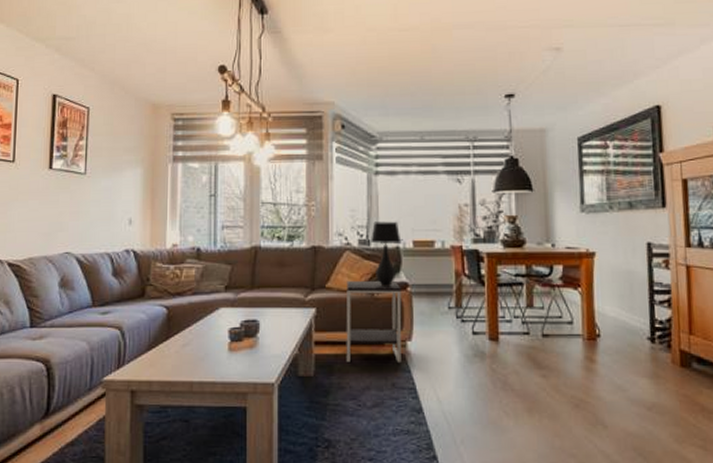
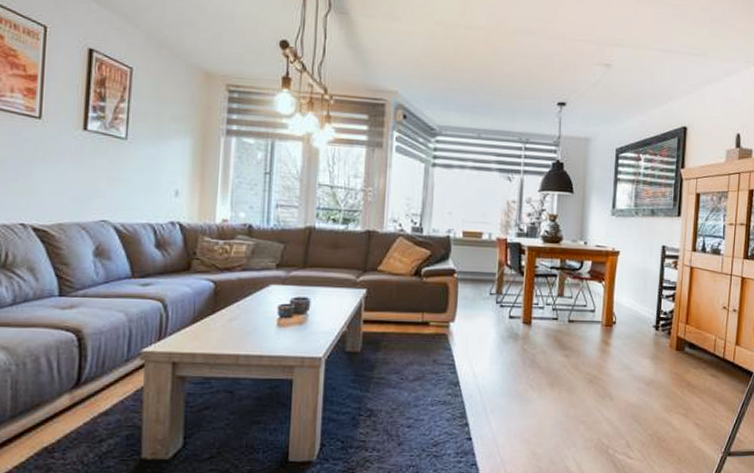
side table: present [346,280,402,364] -> none [392,264,449,342]
table lamp: present [370,221,402,287] -> none [422,211,453,273]

